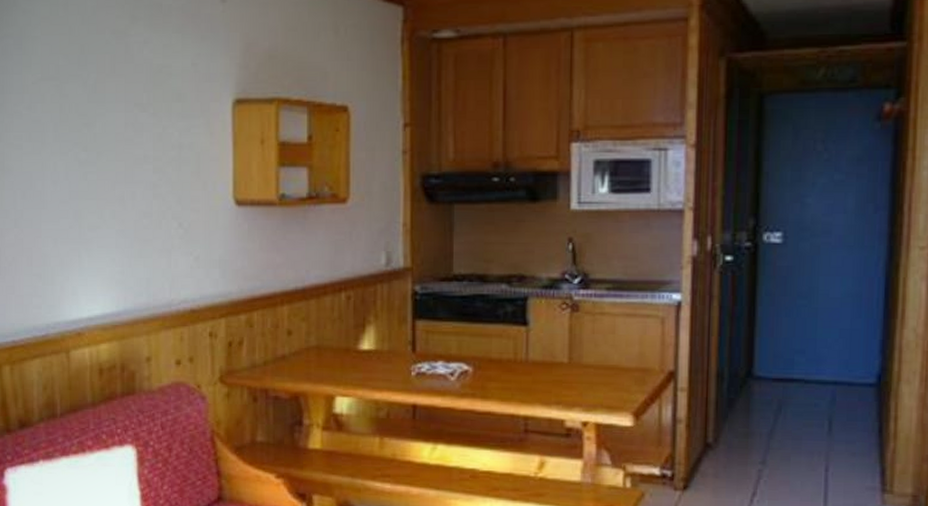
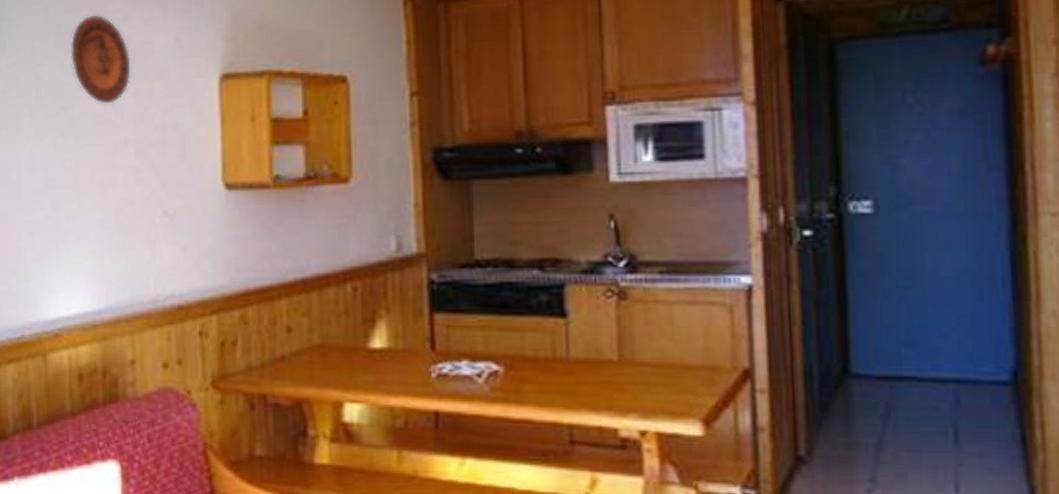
decorative plate: none [93,37,151,124] -> present [70,14,131,105]

